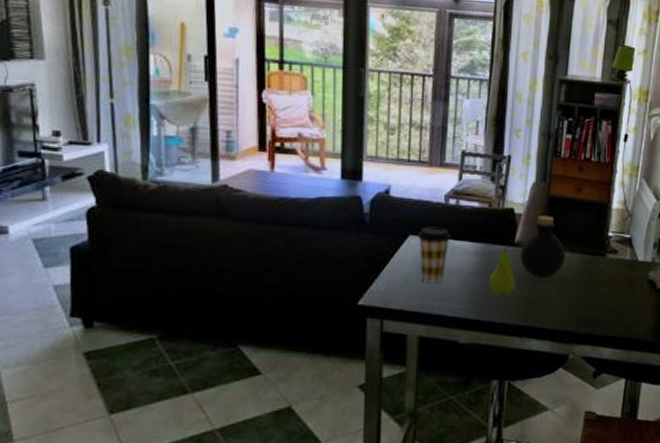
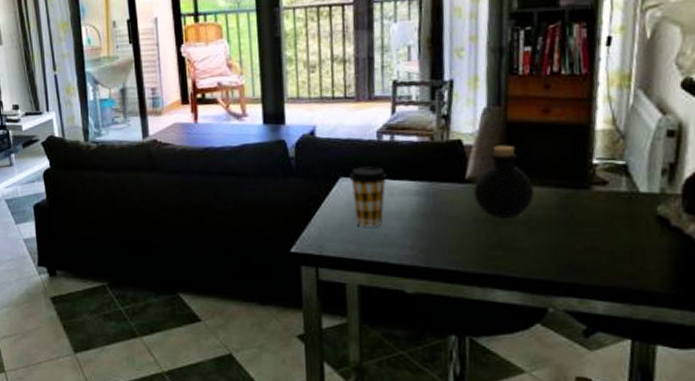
fruit: present [488,244,517,295] -> none [435,181,472,239]

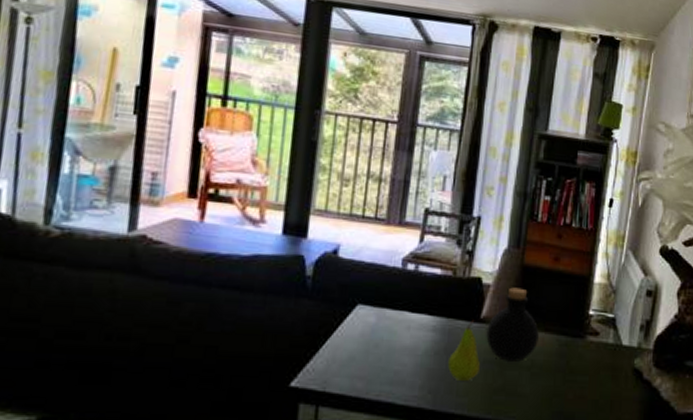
coffee cup: present [349,166,388,227] -> none [367,295,407,363]
fruit: none [435,181,472,239] -> present [447,320,481,381]

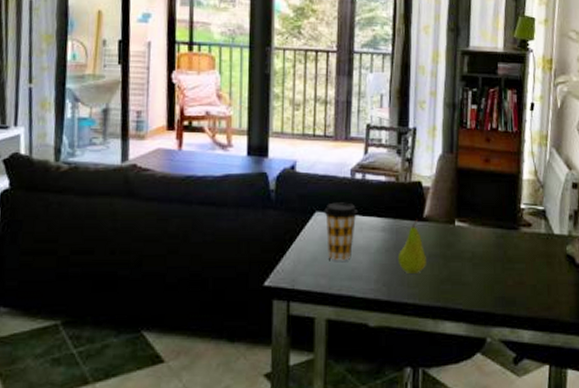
coffee cup: none [367,295,407,363] -> present [324,202,359,261]
bottle: present [486,287,539,363] -> none [430,188,477,256]

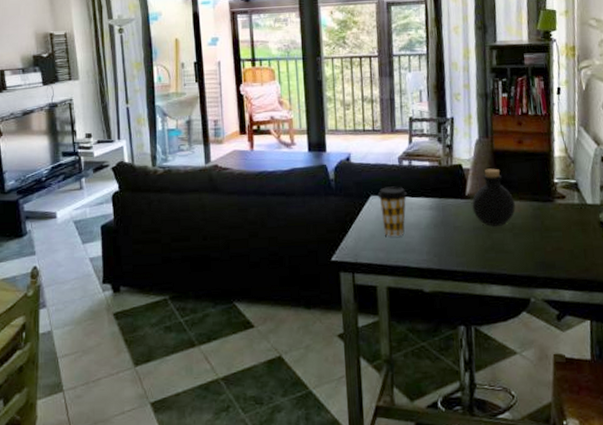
fruit: present [397,219,427,273] -> none [445,197,472,245]
bottle: none [430,188,477,256] -> present [472,168,515,228]

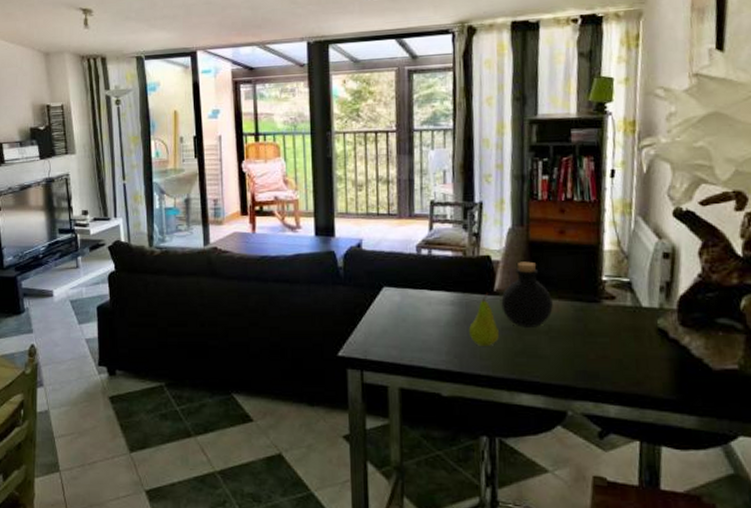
coffee cup: present [377,186,408,237] -> none [391,277,426,334]
fruit: none [445,197,472,245] -> present [468,293,500,346]

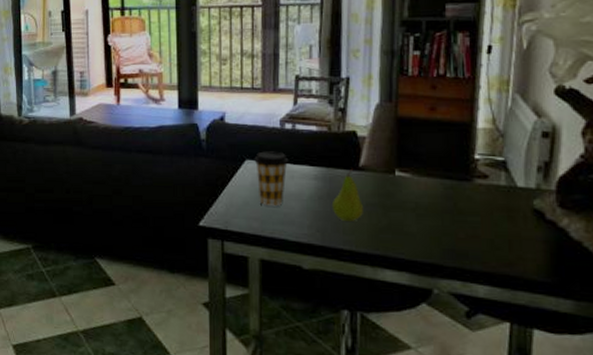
coffee cup: none [391,277,426,334] -> present [254,151,289,207]
bottle: present [501,261,553,329] -> none [366,138,421,205]

